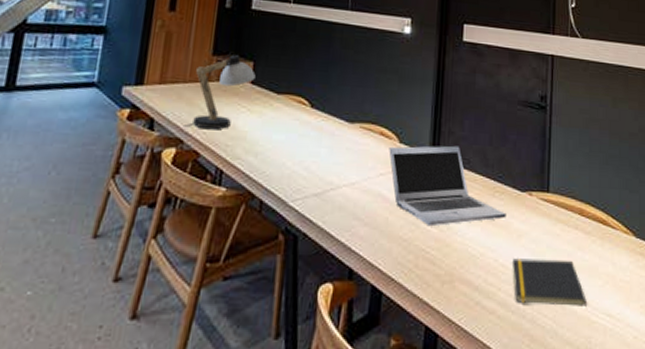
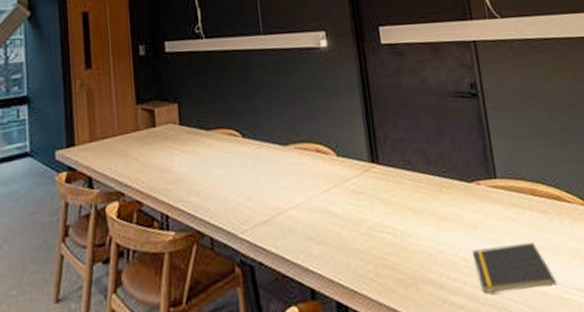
desk lamp: present [182,51,256,129] -> none [120,97,182,179]
laptop: present [389,145,506,227] -> none [327,148,458,234]

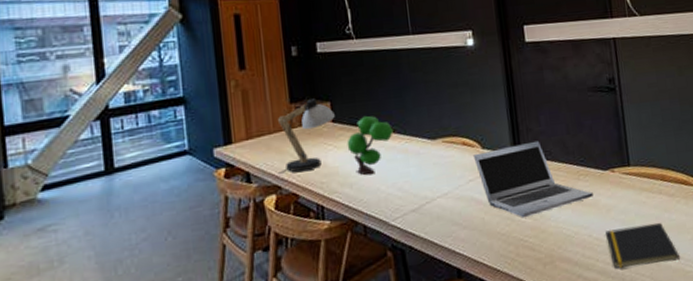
desk lamp: none [120,97,182,179] -> present [277,96,335,174]
plant: none [194,118,244,183] -> present [347,115,395,175]
laptop: none [327,148,458,234] -> present [473,140,593,218]

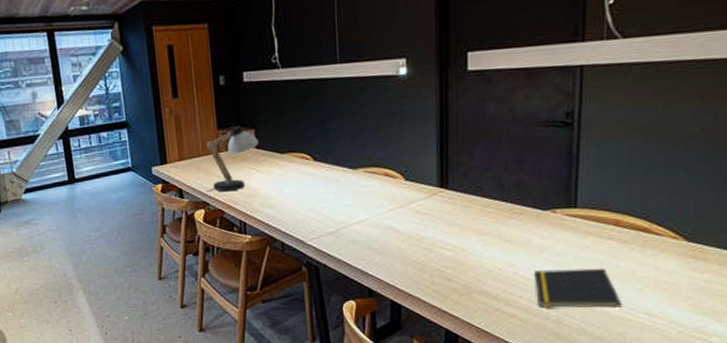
plant: present [347,115,395,175] -> none [269,143,316,199]
laptop: present [473,140,593,218] -> none [395,175,526,250]

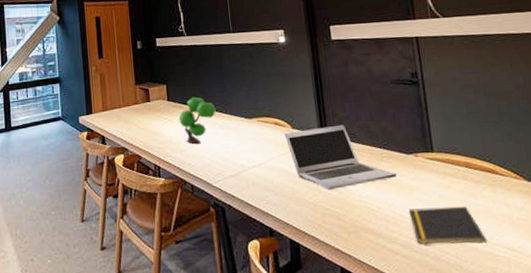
desk lamp: present [205,123,259,192] -> none [125,80,170,139]
plant: none [269,143,316,199] -> present [178,96,217,145]
laptop: none [395,175,526,250] -> present [284,124,397,191]

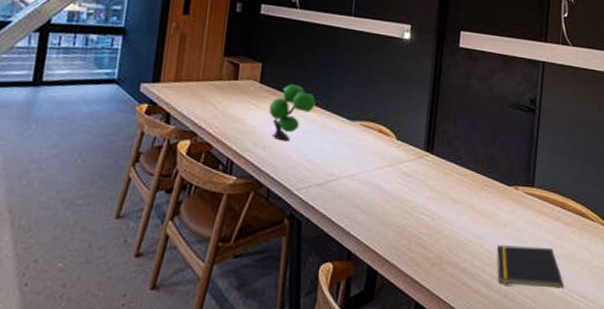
laptop: present [284,124,397,191] -> none [386,143,493,215]

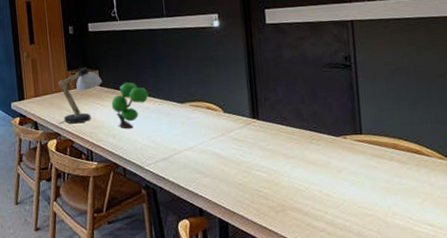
desk lamp: none [196,53,264,124] -> present [57,65,102,124]
notepad: present [497,244,565,288] -> none [335,185,409,221]

